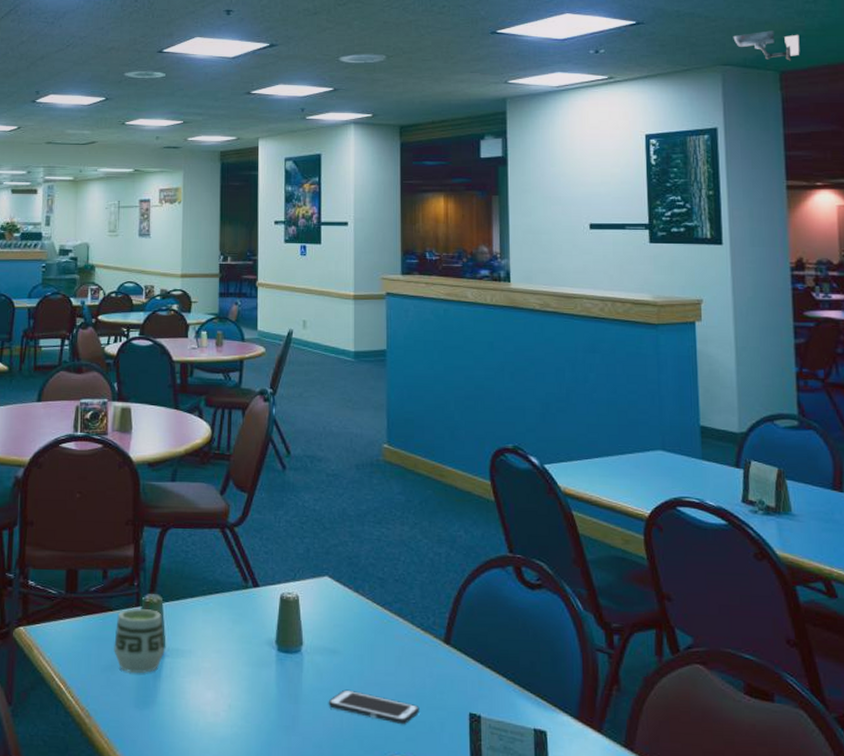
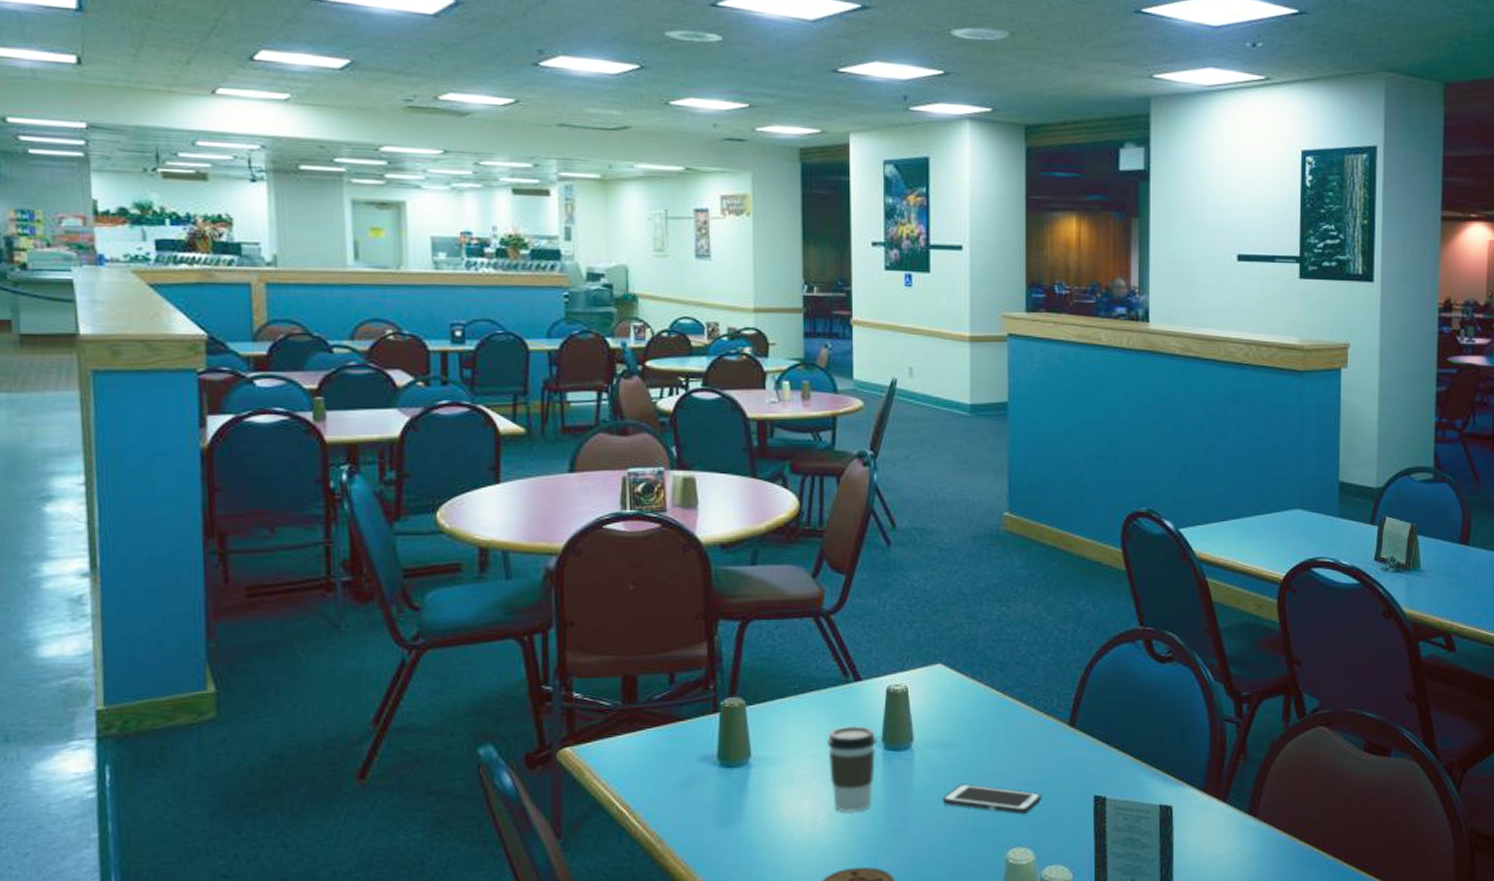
cup: present [113,608,165,673] -> none [686,714,751,788]
coffee cup: none [229,626,271,707] -> present [828,725,877,812]
security camera: present [733,30,800,61] -> none [1400,33,1467,71]

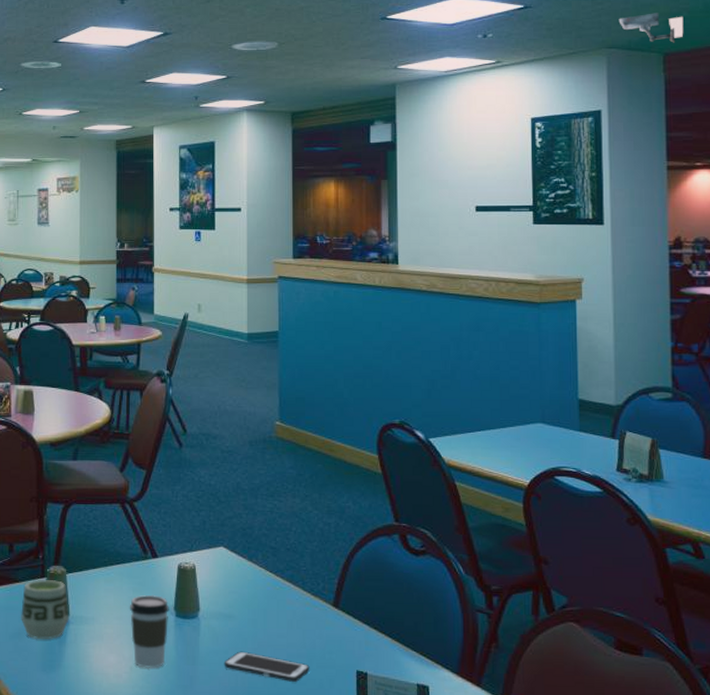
cup: none [686,714,751,788] -> present [20,579,69,639]
security camera: none [1400,33,1467,71] -> present [618,13,684,43]

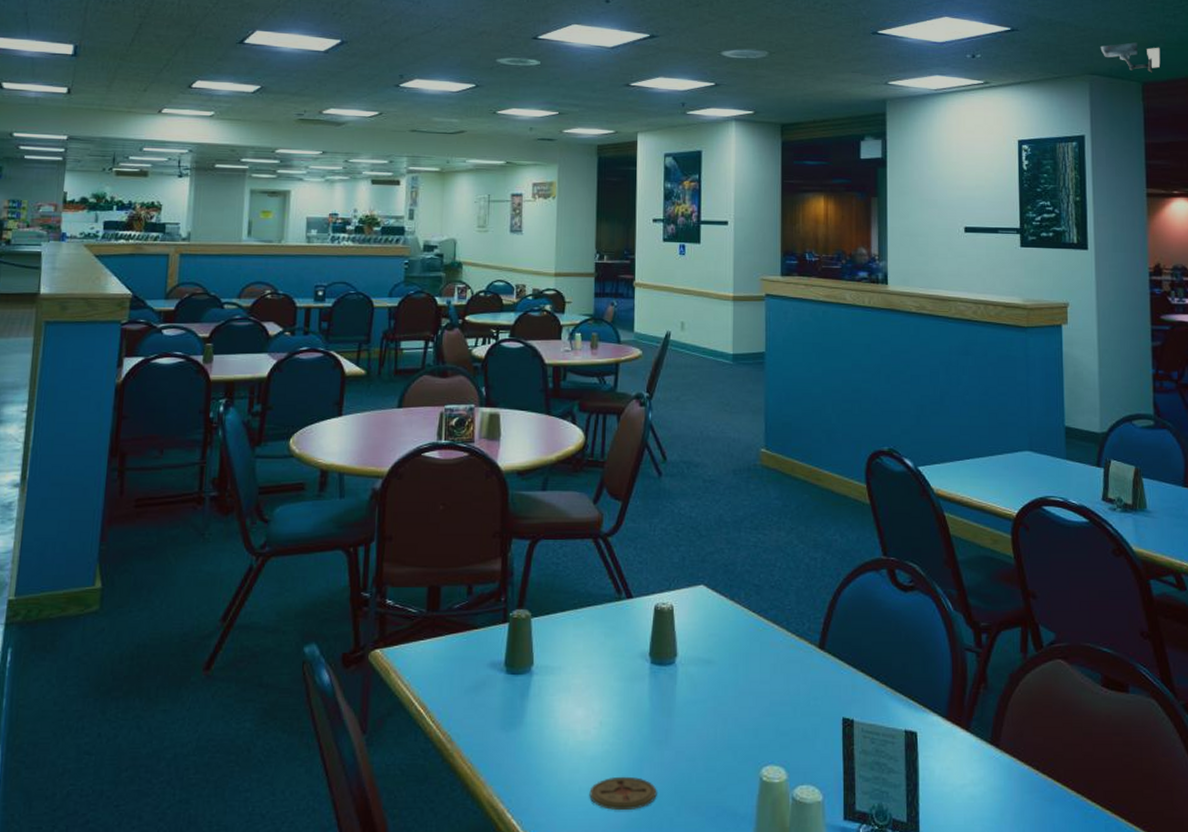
cup: present [20,579,69,639] -> none [477,624,533,693]
coffee cup: present [130,594,169,668] -> none [601,639,644,722]
cell phone: present [224,651,310,682] -> none [702,700,794,732]

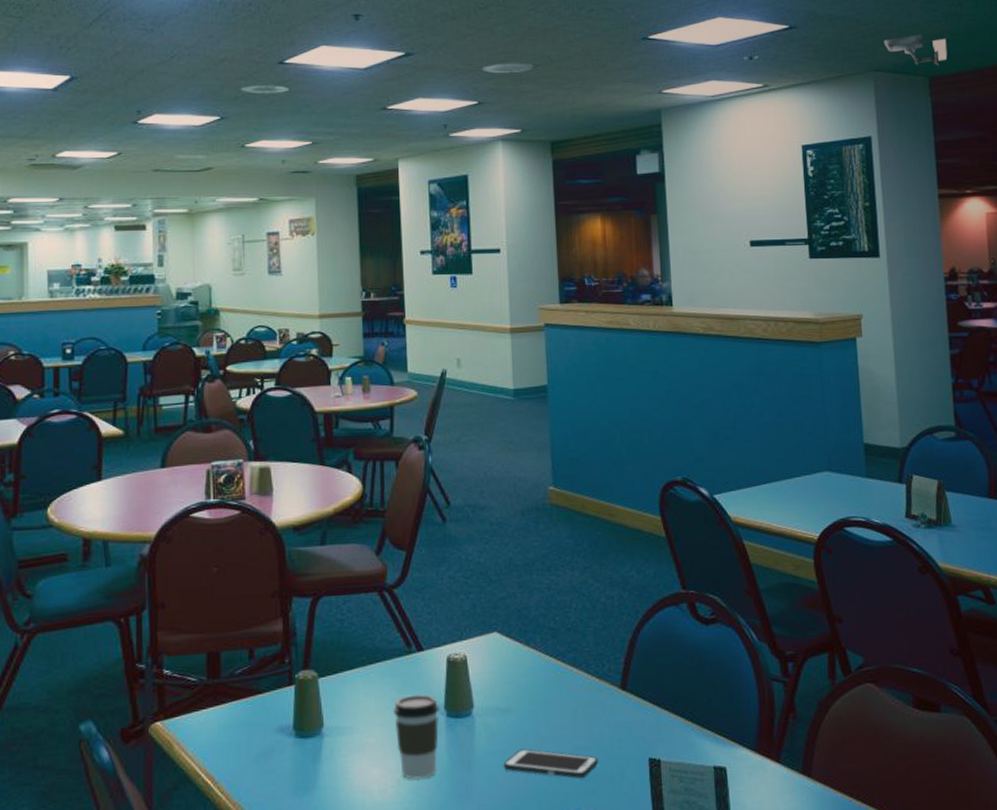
coffee cup: none [601,639,644,722] -> present [394,693,439,780]
cell phone: none [702,700,794,732] -> present [503,749,599,778]

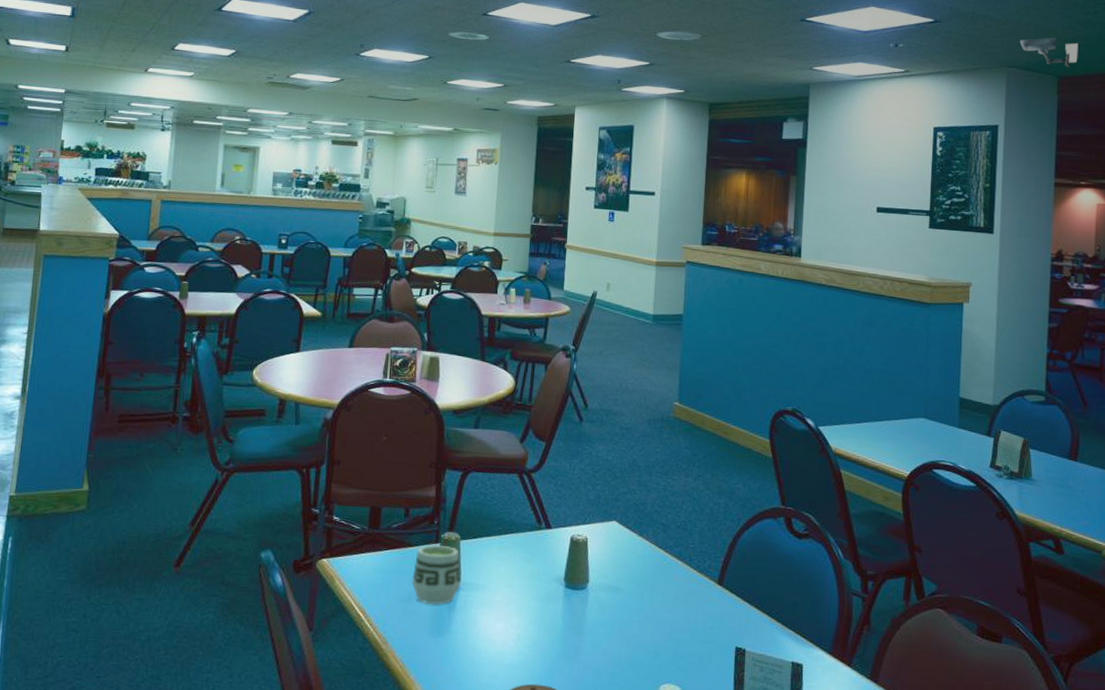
cup: none [265,687,324,758] -> present [411,544,461,605]
coffee cup: present [394,693,439,780] -> none [520,564,560,637]
cell phone: present [503,749,599,778] -> none [608,623,691,656]

